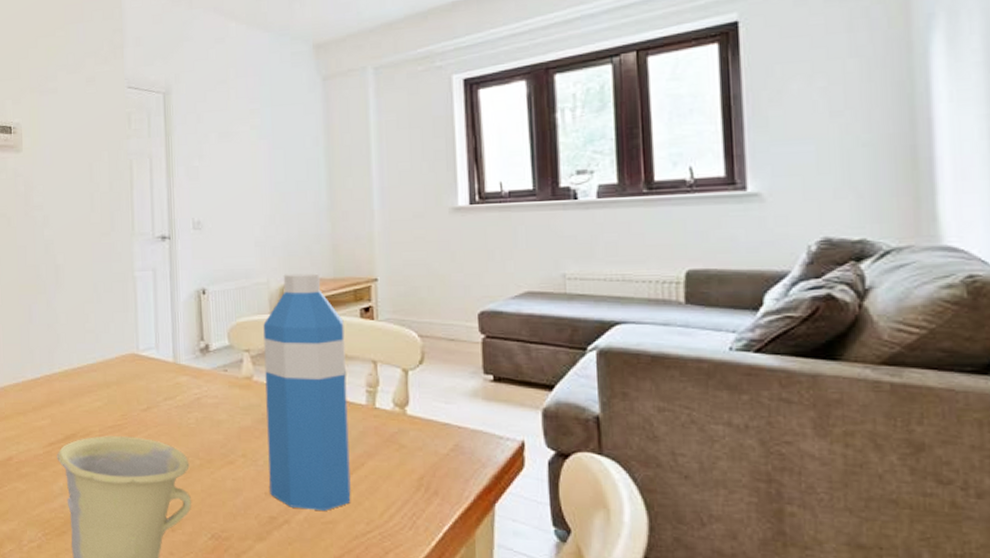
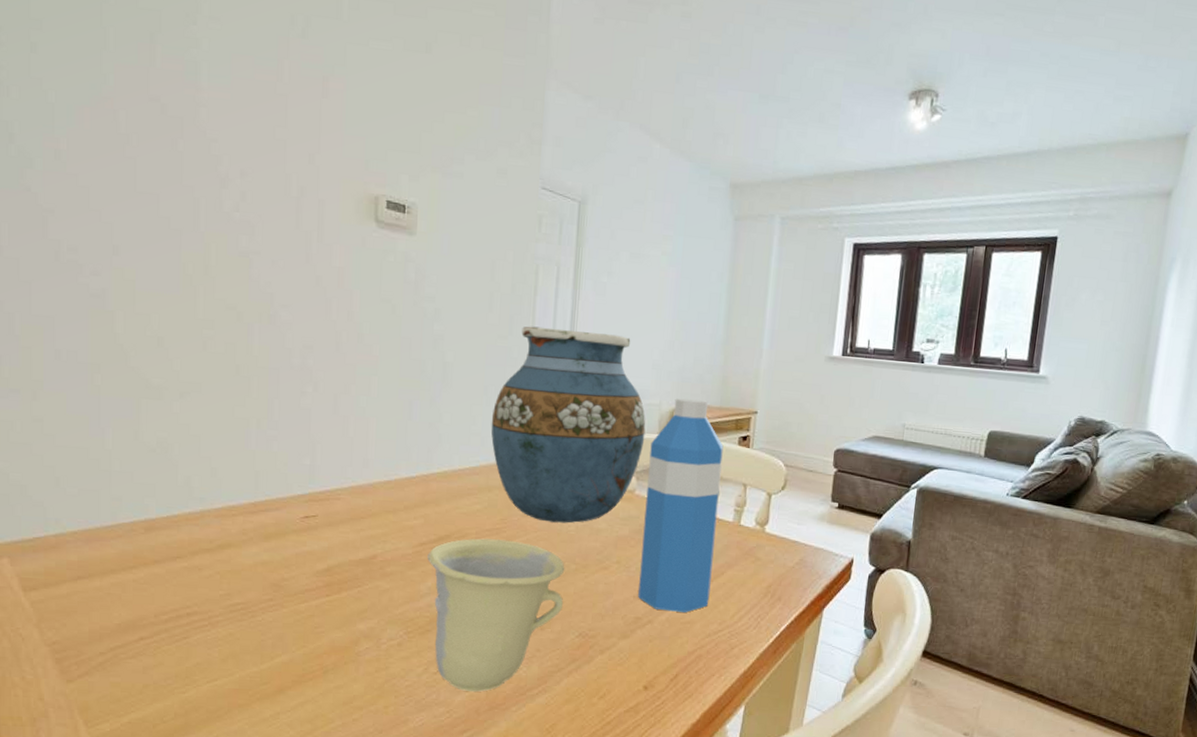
vase: none [103,216,256,416] -> present [490,326,646,523]

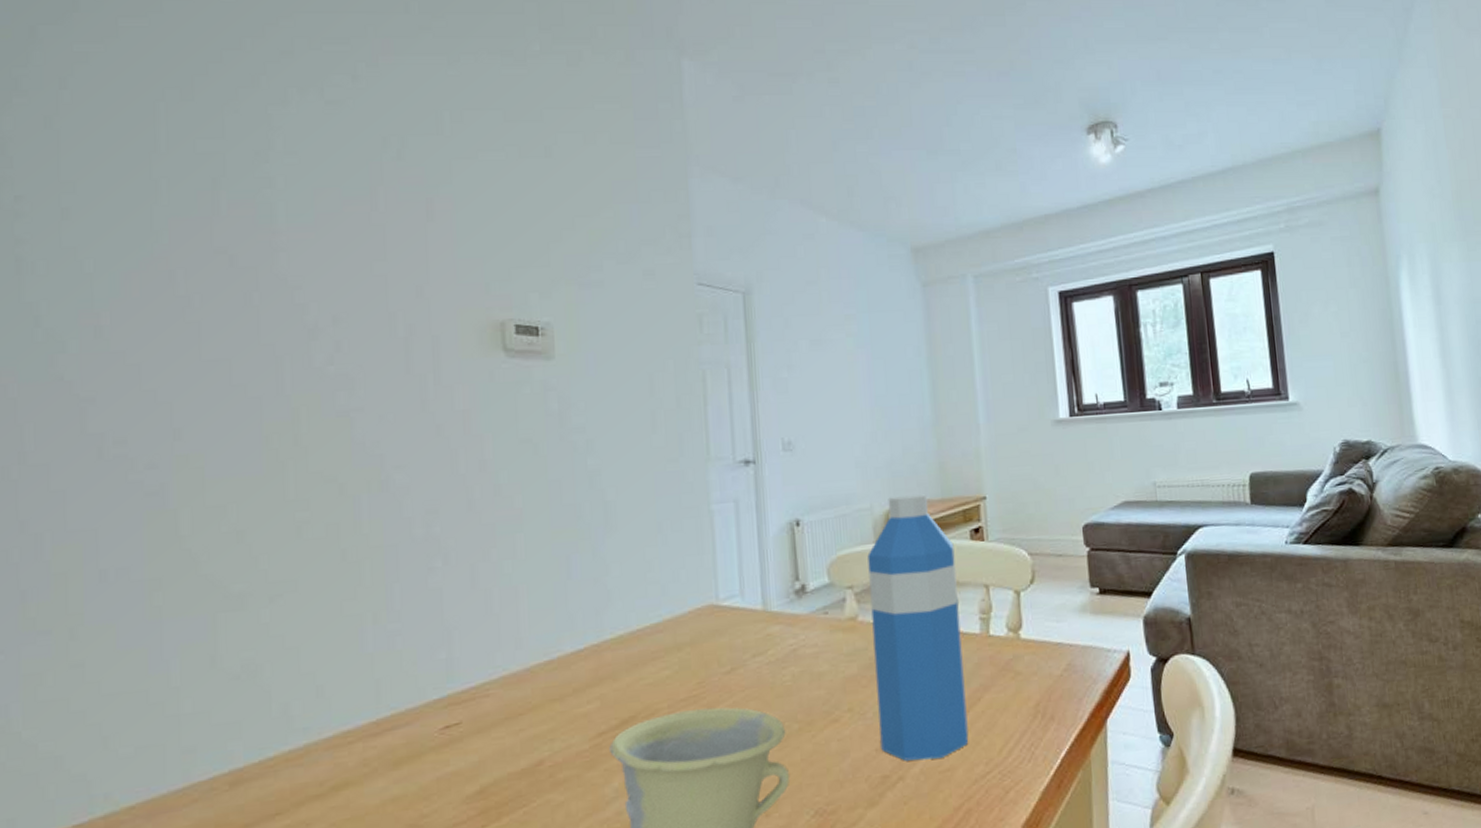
vase: present [490,326,646,523] -> none [670,435,860,676]

